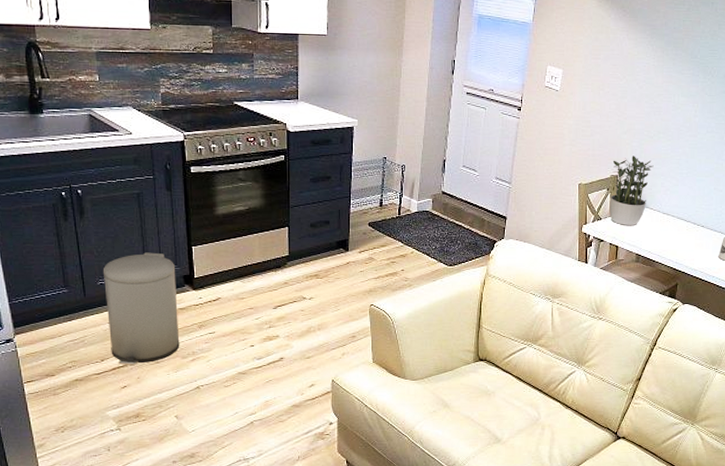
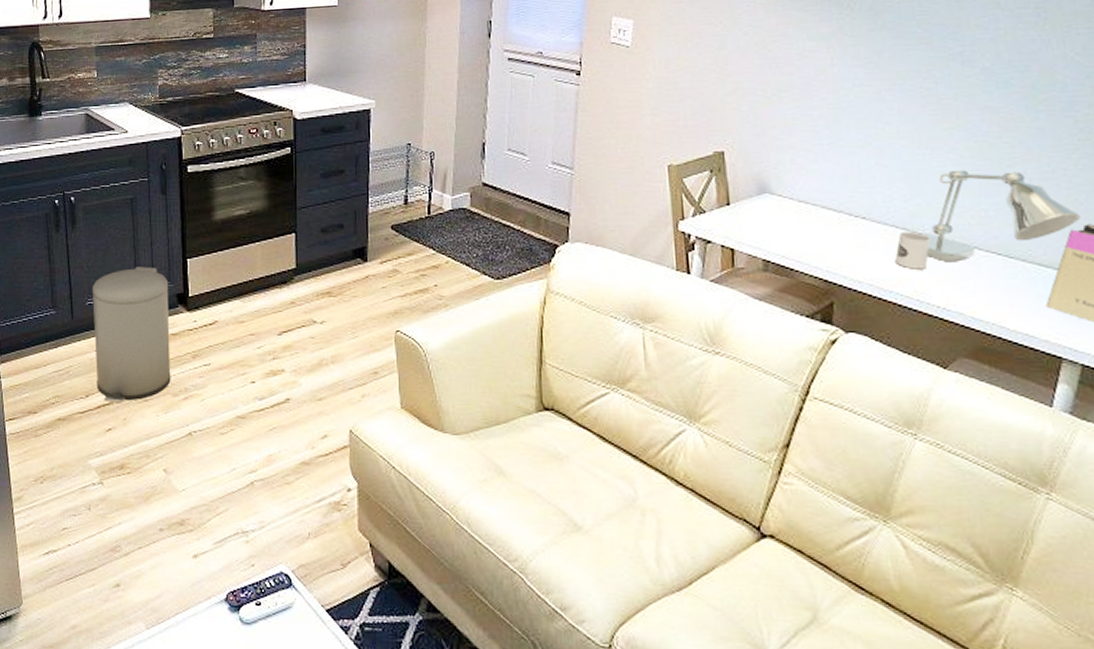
potted plant: present [609,156,654,226] -> none [714,124,777,221]

